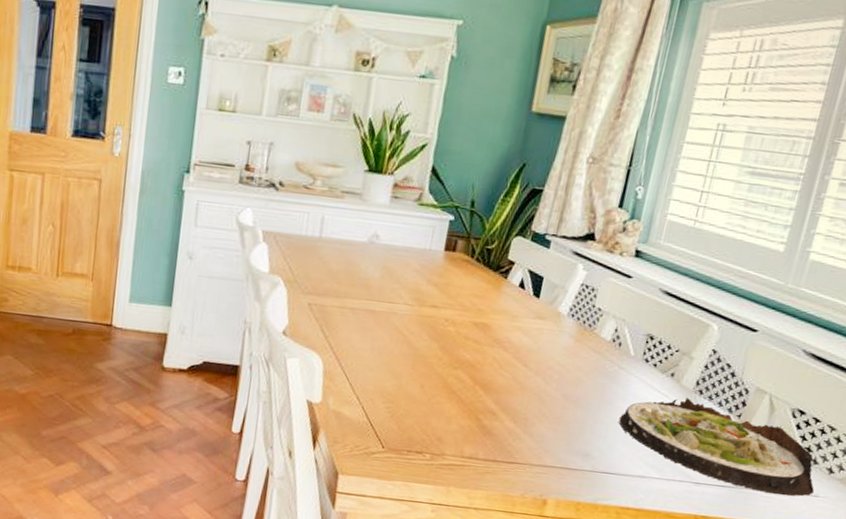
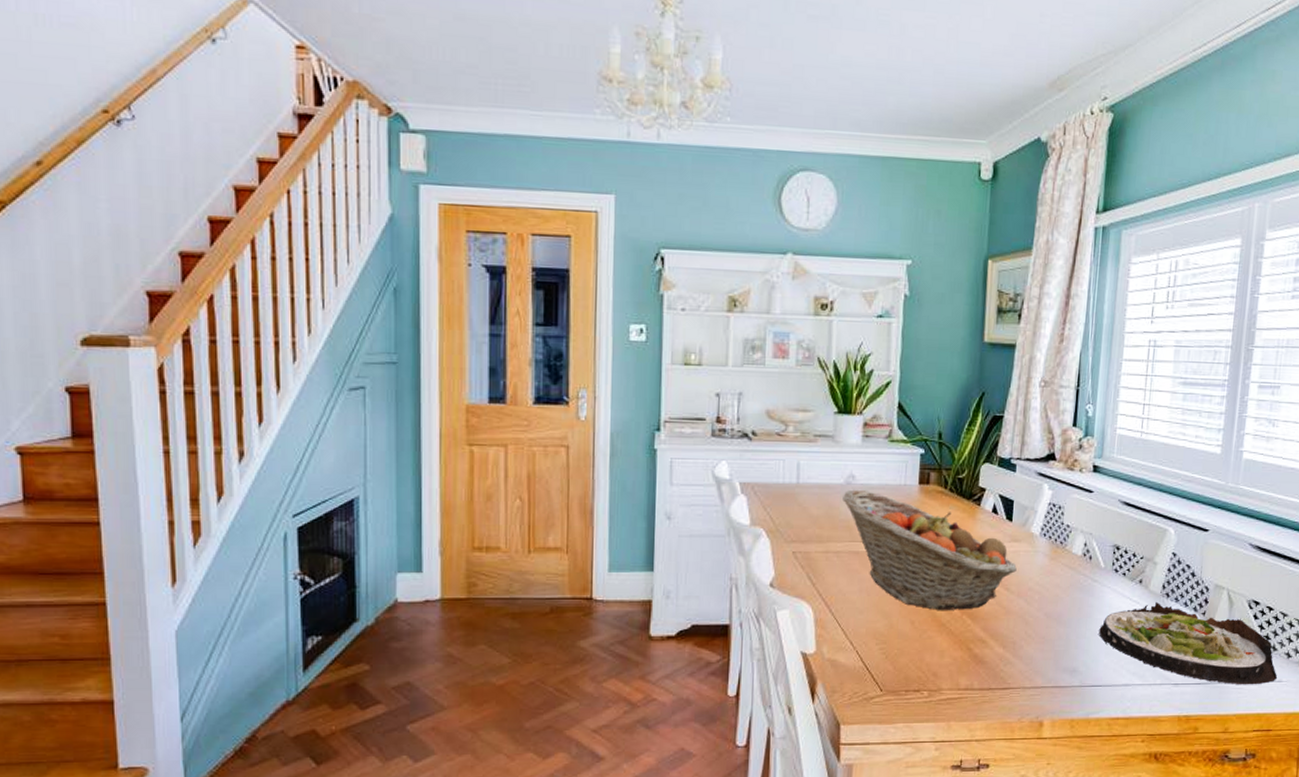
fruit basket: none [364,249,539,381] -> present [843,489,1017,610]

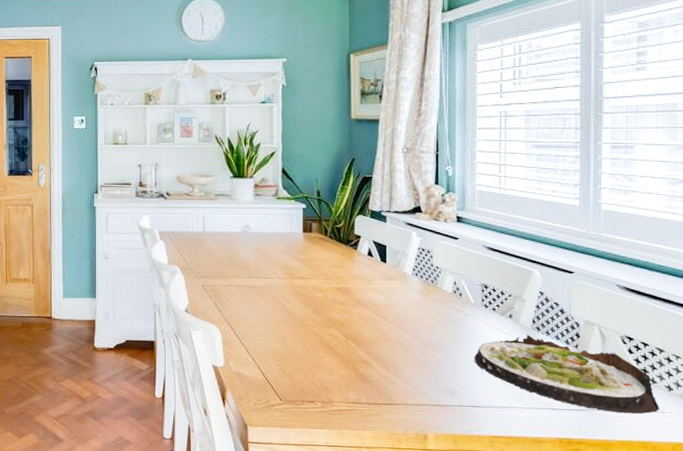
fruit basket: present [843,489,1017,610] -> none [240,236,393,336]

